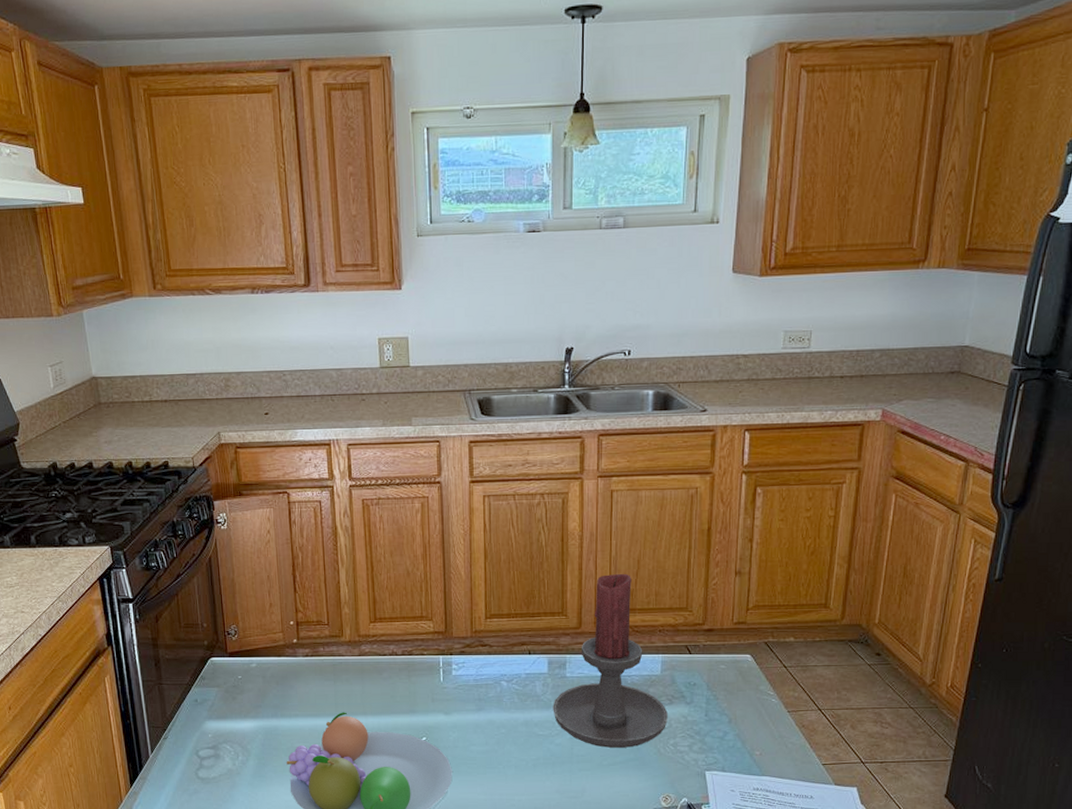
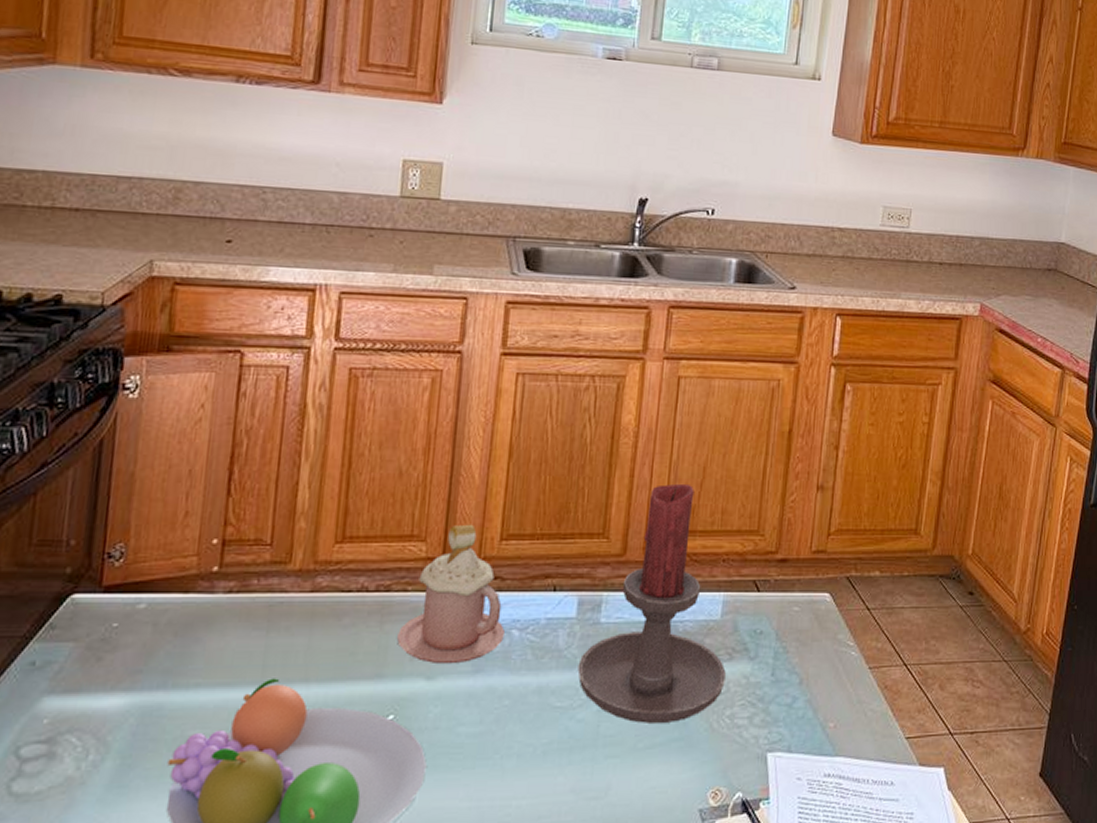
mug: none [421,607,496,705] -> present [397,524,505,665]

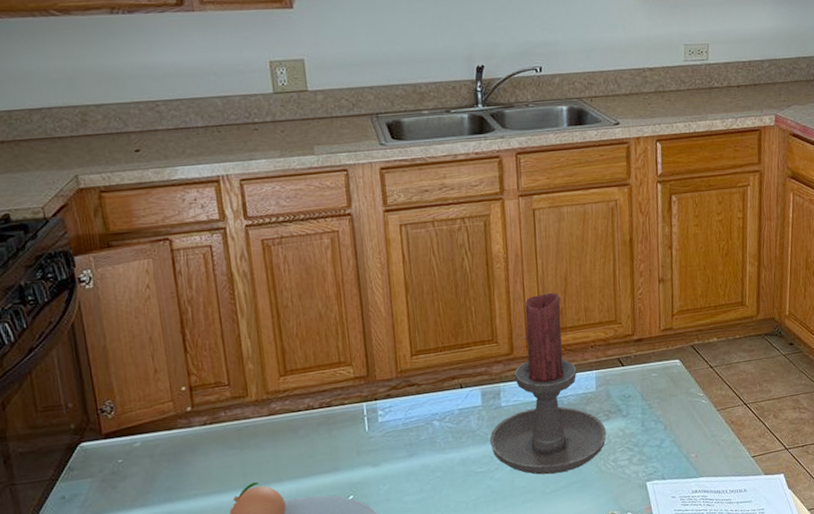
mug: present [397,524,505,665] -> none [344,347,428,454]

